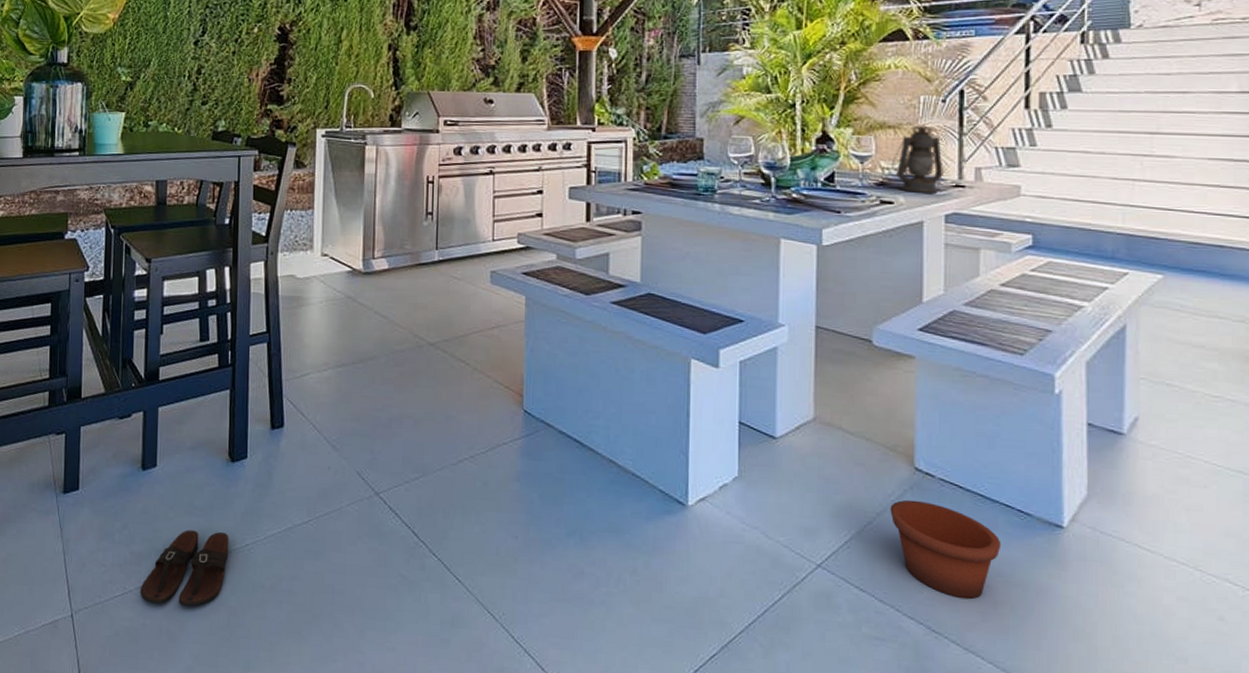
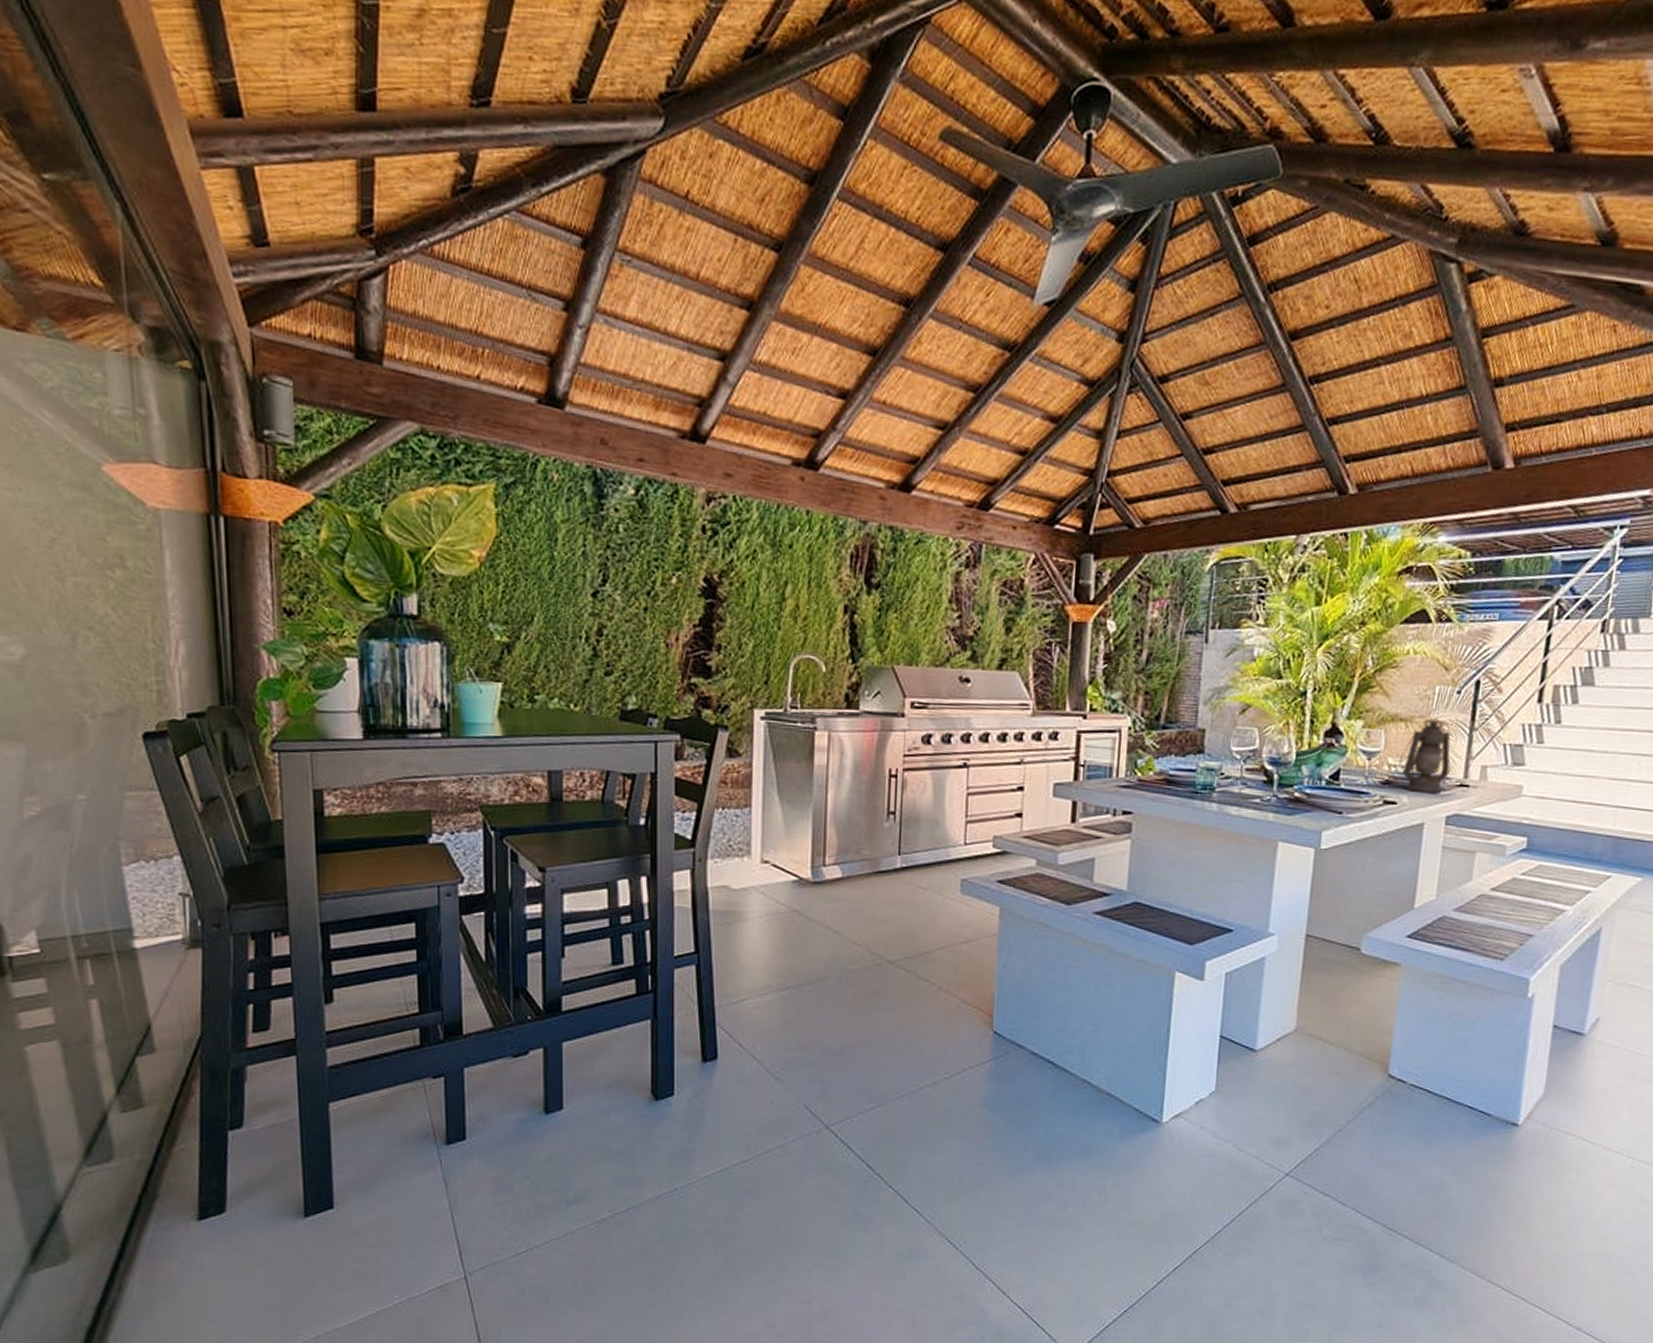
flip-flop: present [141,530,229,607] -> none [549,1177,654,1259]
pot: present [890,499,1002,599] -> none [1360,1106,1461,1197]

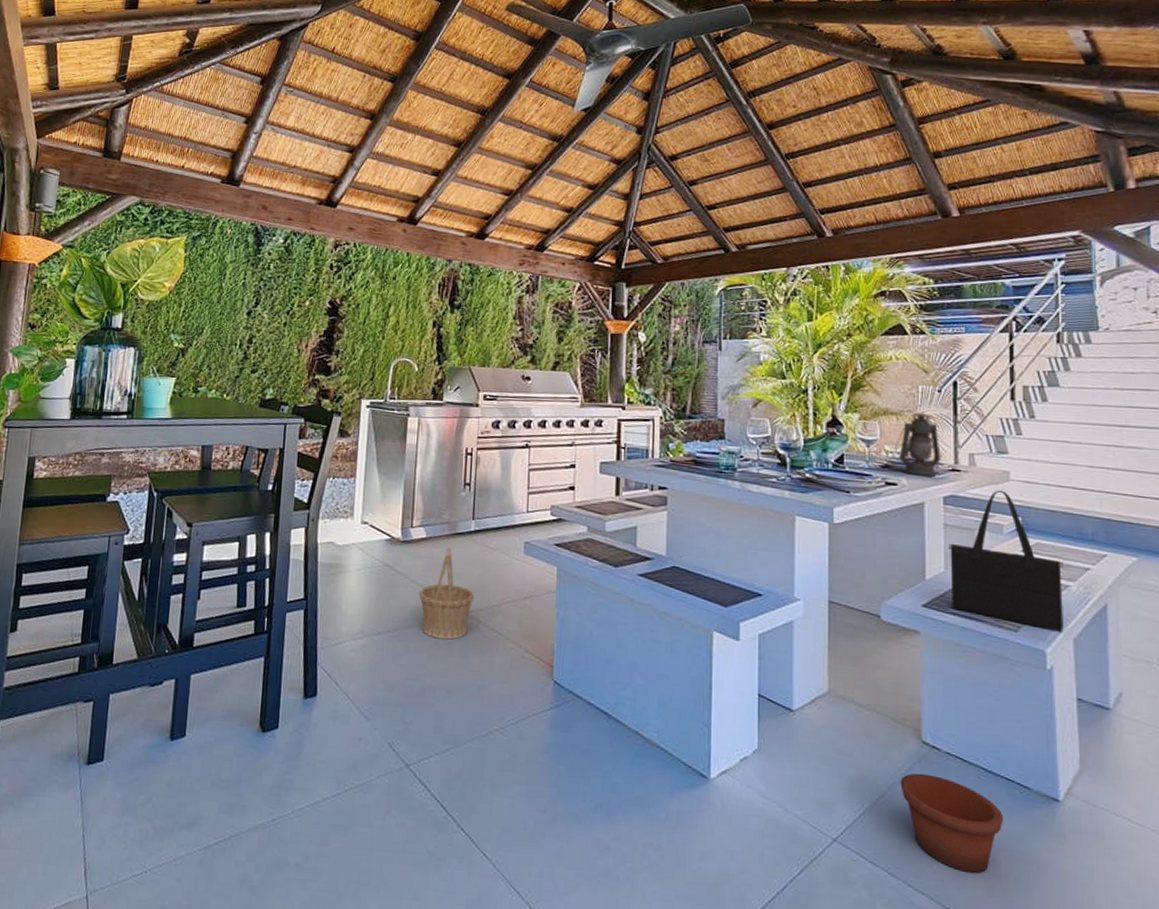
basket: none [835,888,902,992] -> present [419,547,475,640]
pot: none [1360,1106,1461,1197] -> present [900,773,1004,874]
tote bag: none [1438,807,1564,960] -> present [948,490,1063,633]

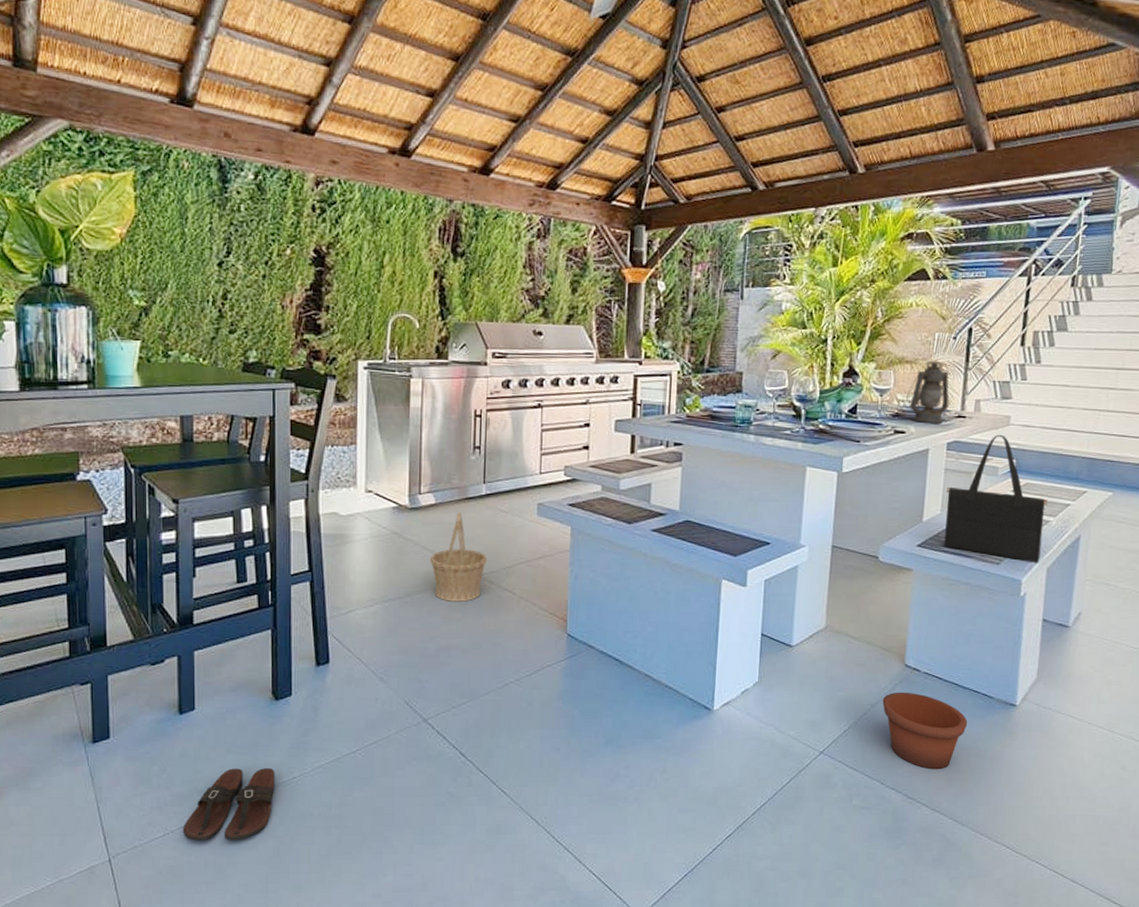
flip-flop: none [161,803,256,886] -> present [183,768,275,841]

